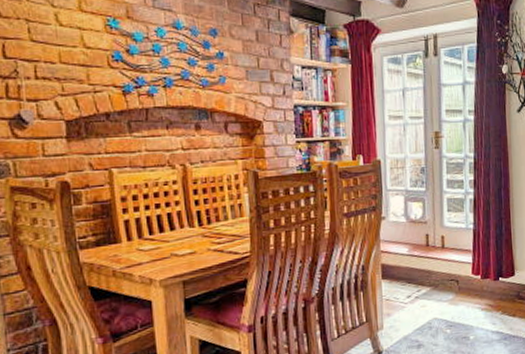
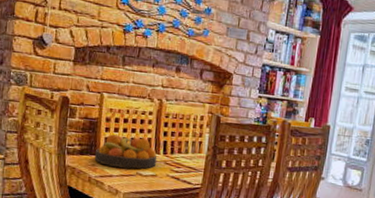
fruit bowl: none [114,212,193,253] -> present [94,134,158,169]

